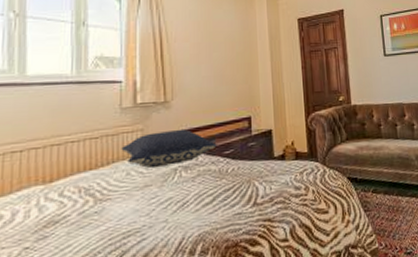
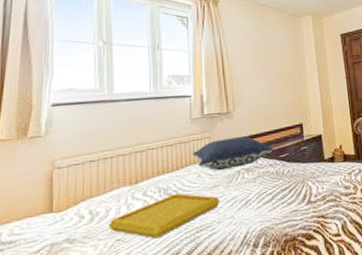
serving tray: none [14,193,153,246] -> present [108,193,220,239]

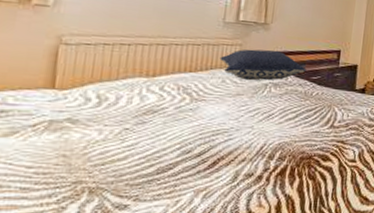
serving tray: present [108,193,220,239] -> none [116,94,242,134]

